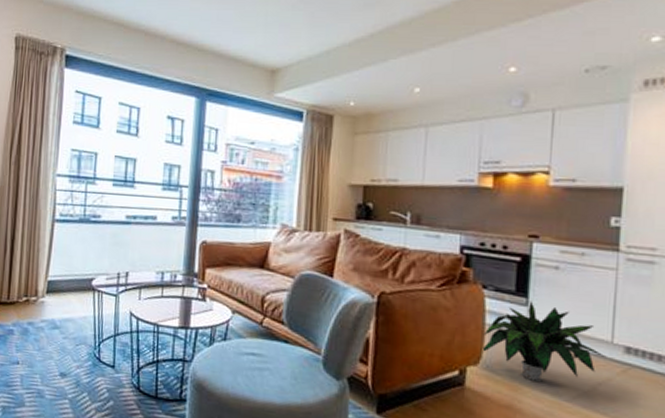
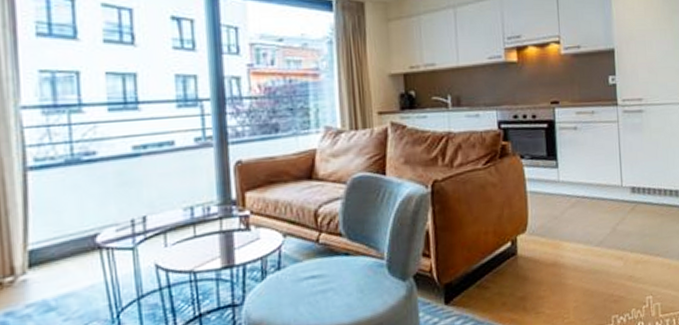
potted plant: present [482,301,605,382] -> none [526,162,619,235]

